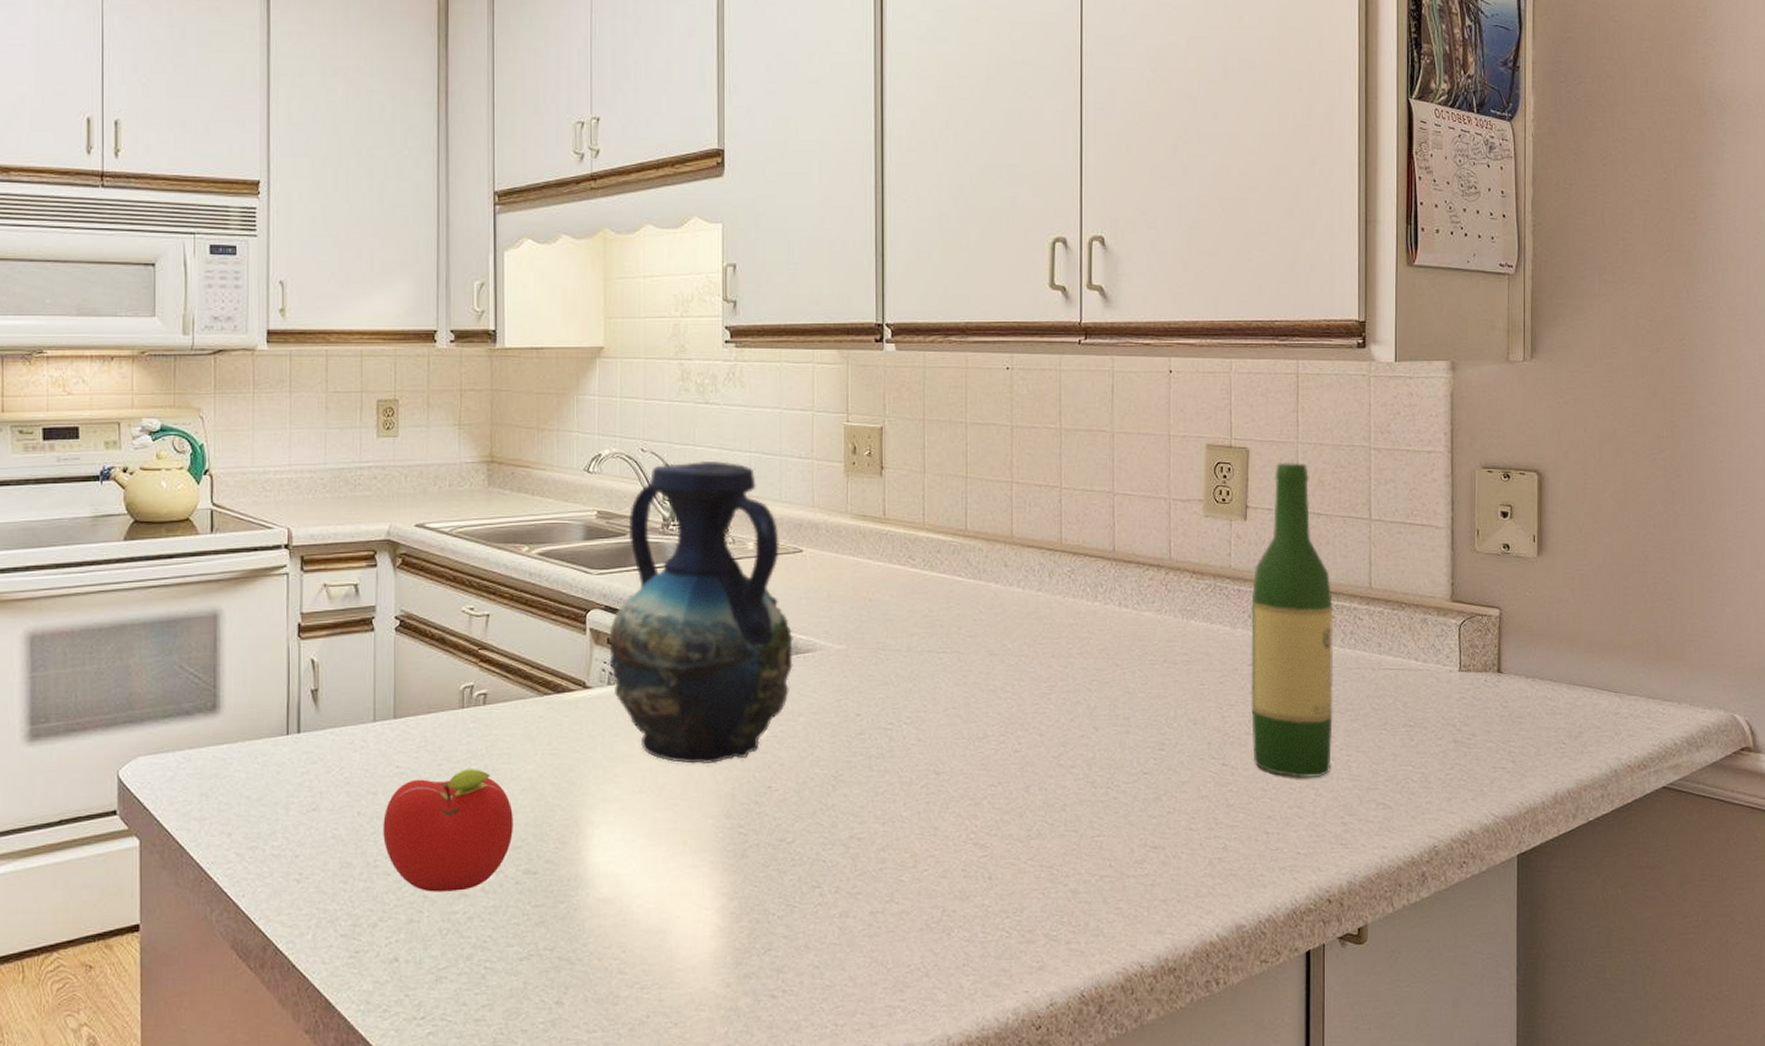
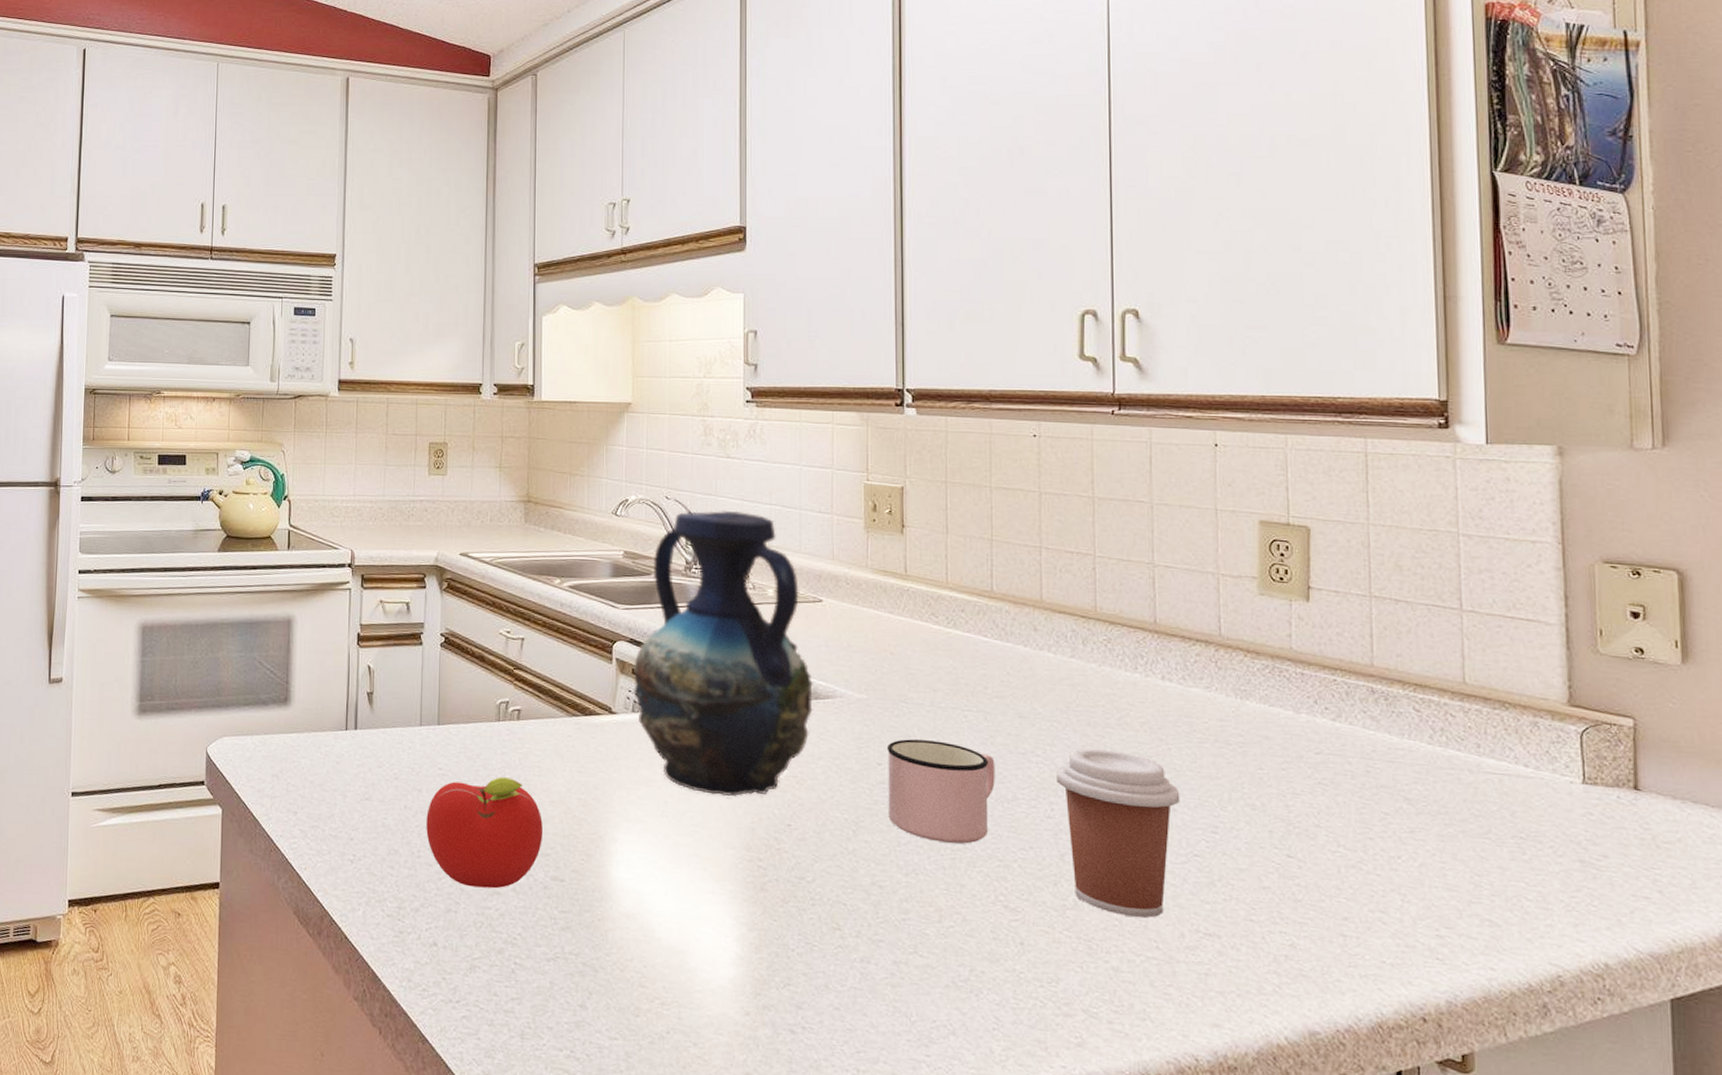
mug: none [865,686,967,788] -> present [886,739,995,844]
coffee cup: none [1024,679,1133,839] -> present [1057,748,1180,918]
wine bottle: present [1251,462,1334,778] -> none [1317,543,1423,882]

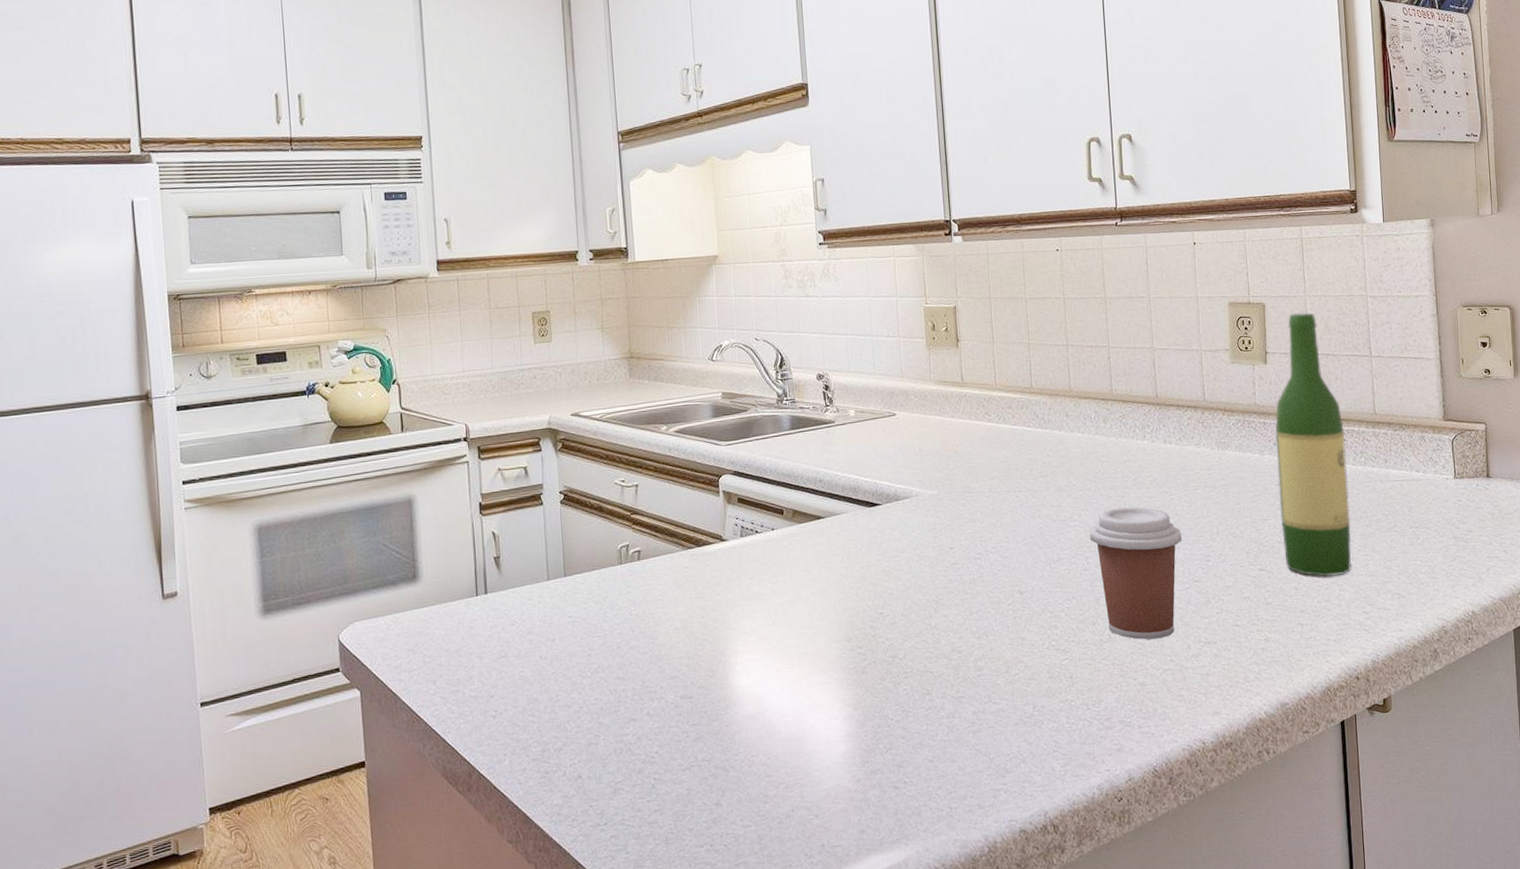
fruit: present [426,777,543,889] -> none [561,614,670,719]
vase: present [632,510,813,797] -> none [738,343,895,598]
mug: present [886,739,995,844] -> none [956,520,1044,606]
wine bottle: none [1317,543,1423,882] -> present [1275,312,1352,577]

